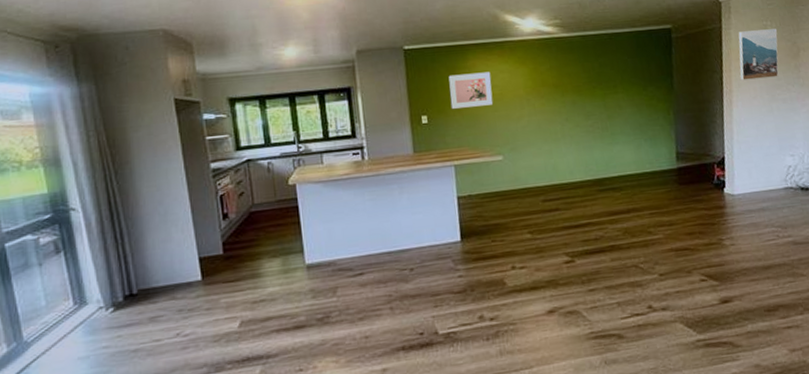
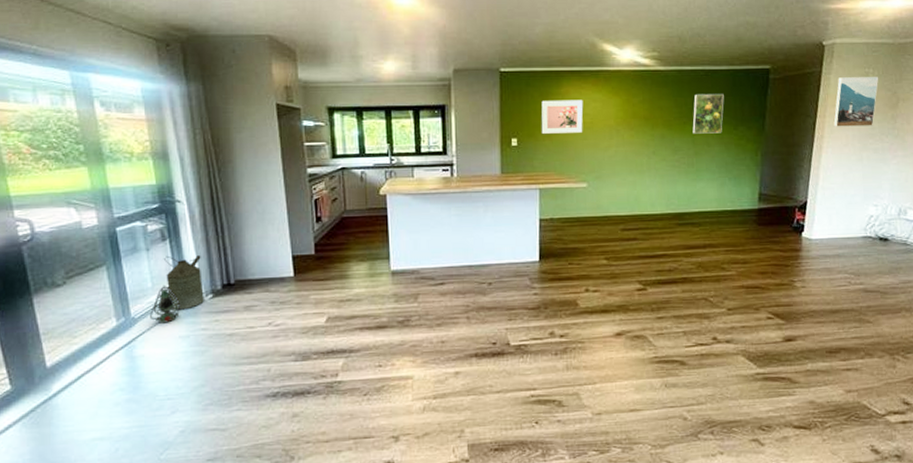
lantern: none [45,301,78,345] -> present [150,284,180,323]
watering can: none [57,266,104,329] -> present [161,255,204,310]
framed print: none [600,55,632,98] -> present [692,93,724,134]

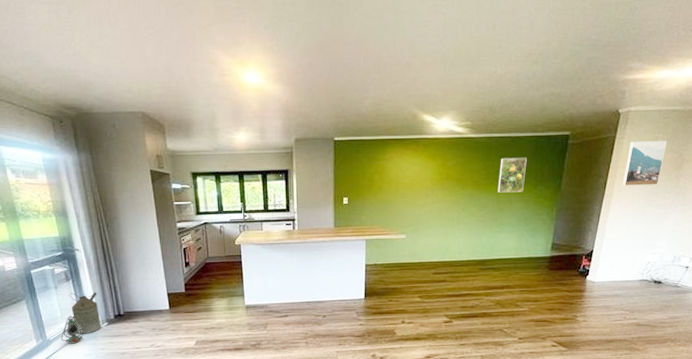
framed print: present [541,99,584,134] -> none [368,164,405,193]

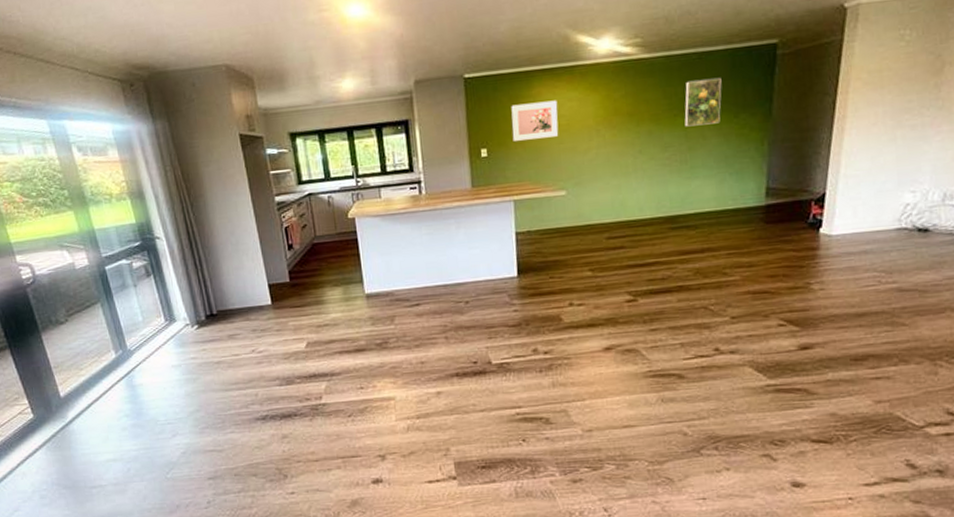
lantern: present [61,315,83,344] -> none [144,318,170,354]
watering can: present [68,292,101,334] -> none [149,289,191,342]
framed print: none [368,164,405,193] -> present [511,100,559,141]
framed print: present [622,141,668,186] -> none [858,38,918,104]

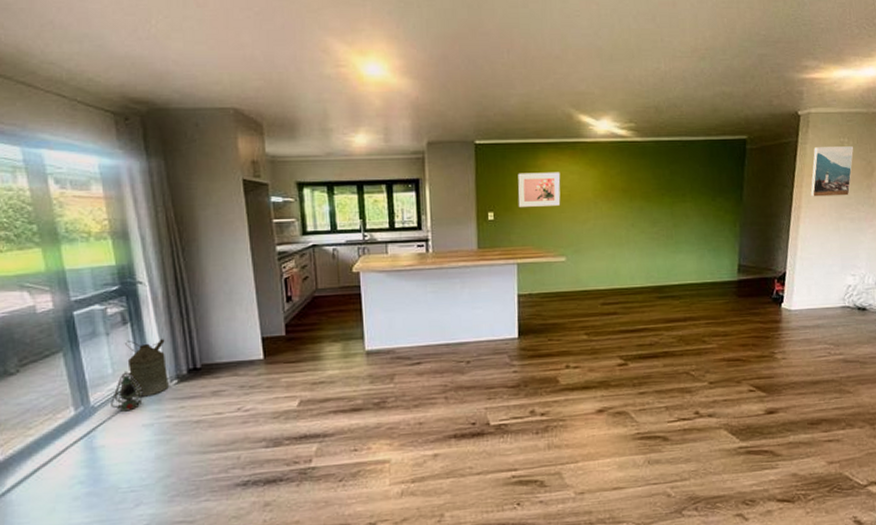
lantern: none [144,318,170,354] -> present [111,370,143,412]
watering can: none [149,289,191,342] -> present [123,339,169,398]
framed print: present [684,77,722,127] -> none [670,164,702,206]
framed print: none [858,38,918,104] -> present [810,146,854,197]

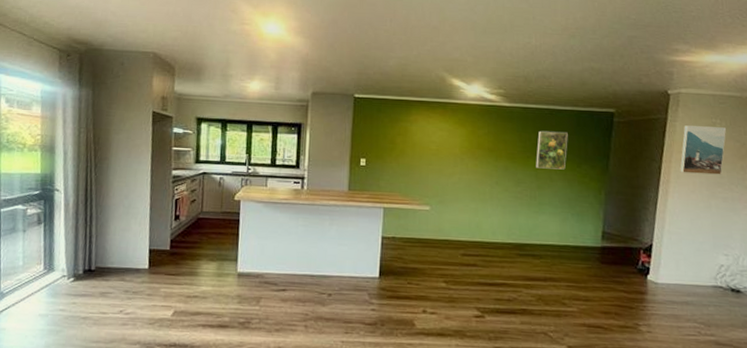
lantern: present [111,370,143,412] -> none [16,264,45,301]
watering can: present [123,339,169,398] -> none [30,238,69,290]
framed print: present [518,172,561,207] -> none [389,126,431,158]
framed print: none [670,164,702,206] -> present [536,130,568,170]

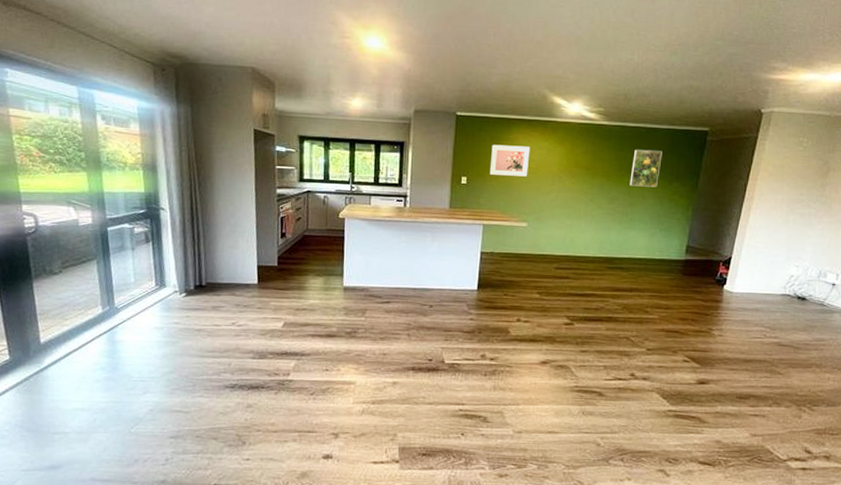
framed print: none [389,126,431,158] -> present [489,144,531,177]
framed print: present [680,125,727,175] -> none [764,144,813,192]

